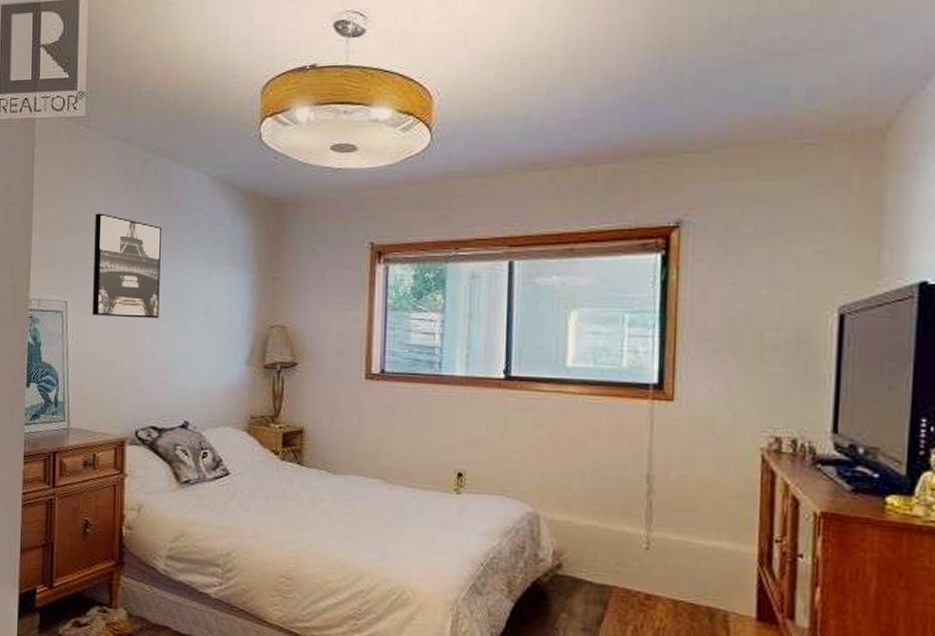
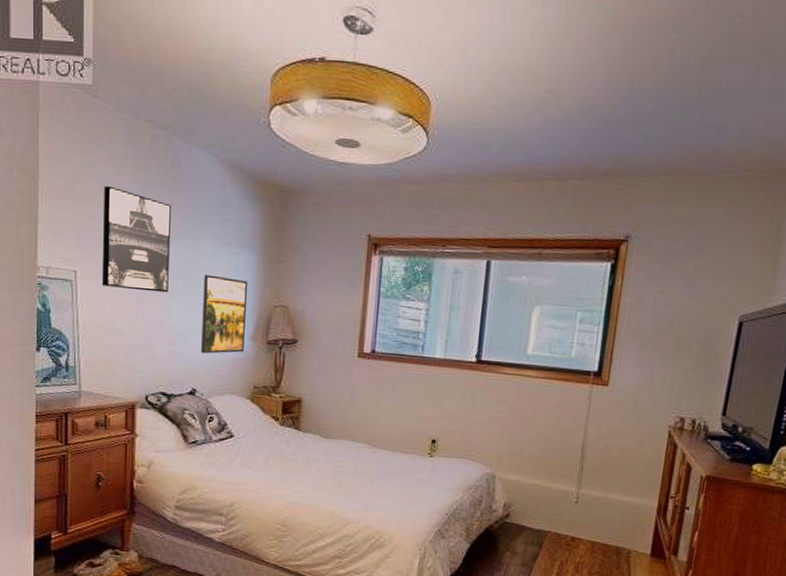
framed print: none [193,297,242,383] -> present [201,274,248,354]

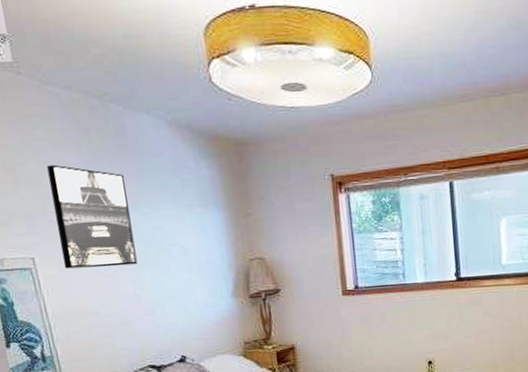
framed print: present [201,274,248,354] -> none [172,238,228,320]

